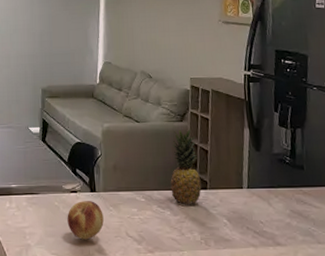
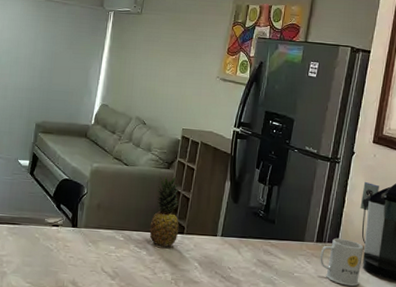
fruit: present [67,201,104,240] -> none [45,235,82,272]

